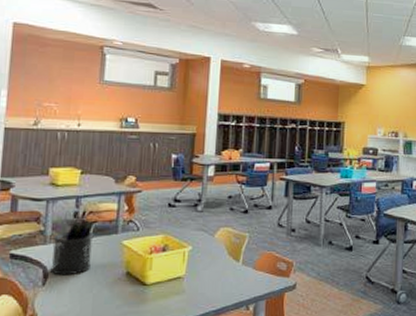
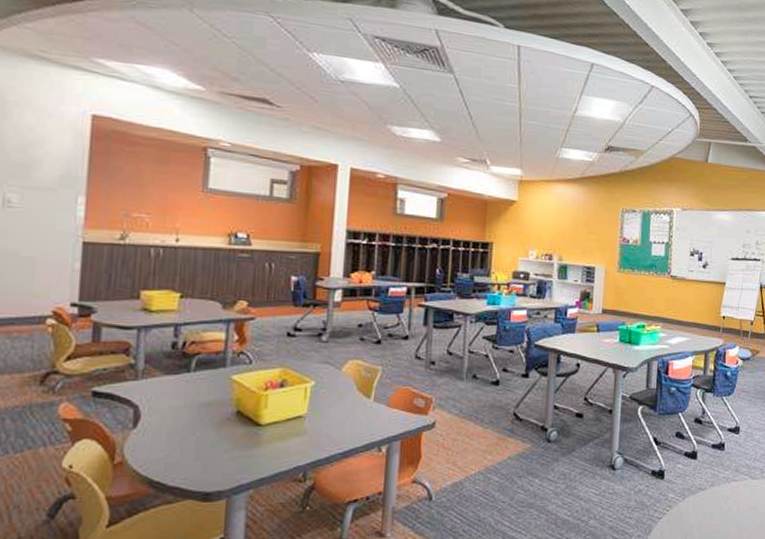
pen holder: present [50,218,94,276] -> none [143,350,197,416]

